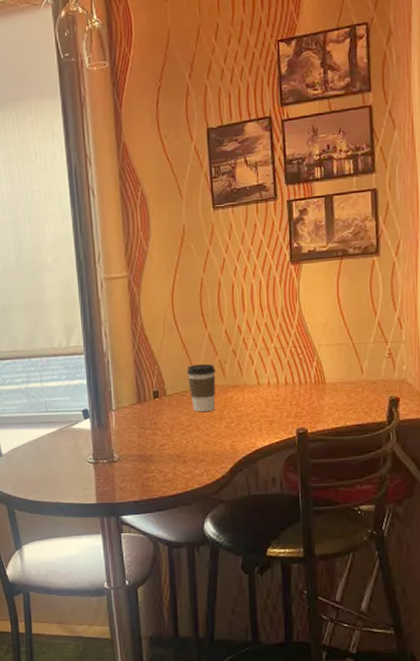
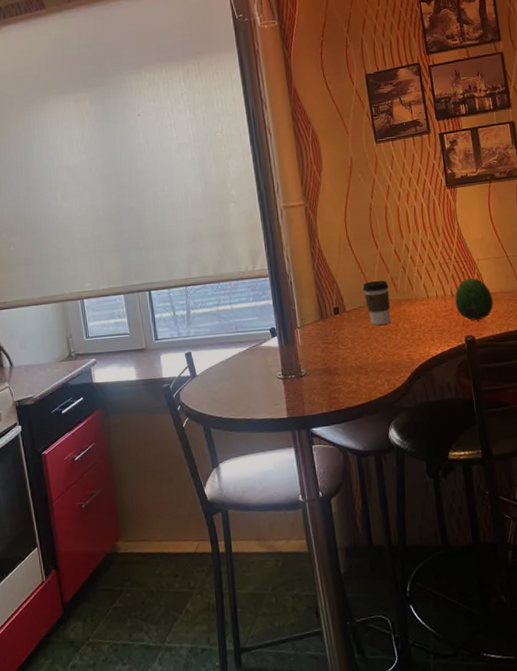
fruit: none [289,364,332,412] -> present [455,277,494,320]

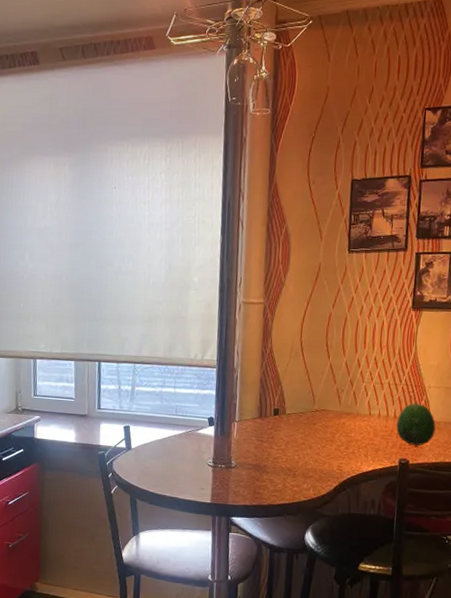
coffee cup: present [362,280,391,326] -> none [306,389,333,434]

